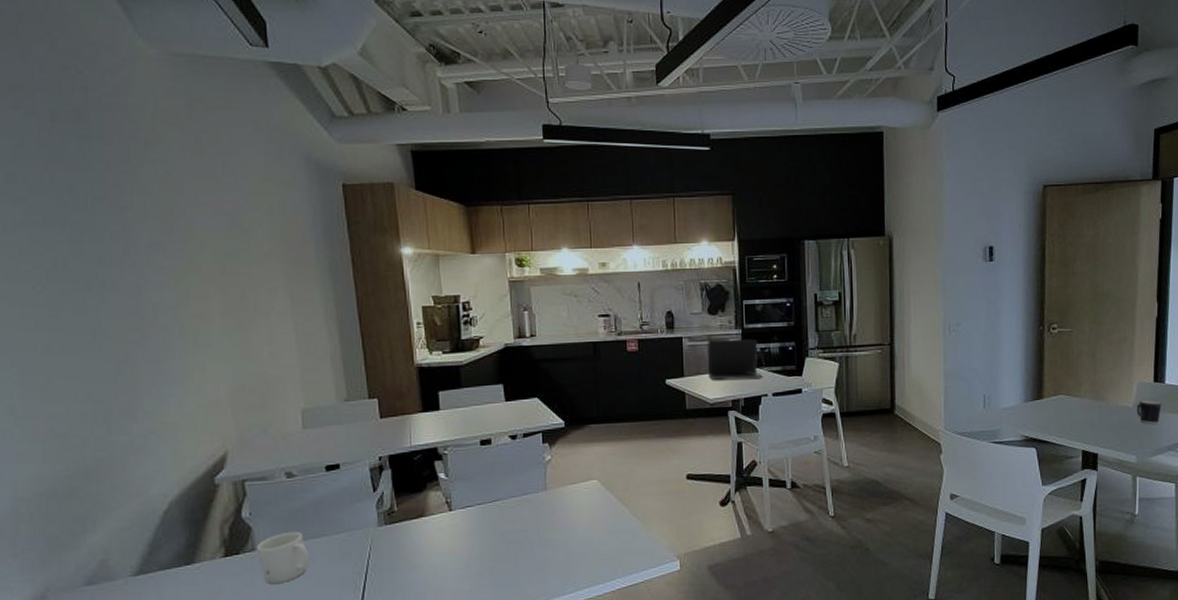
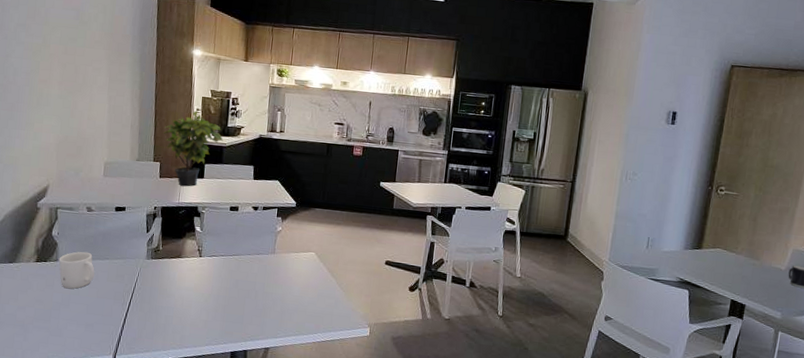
potted plant: none [376,325,458,425] -> present [163,110,223,187]
laptop computer: present [707,339,763,381] -> none [414,155,460,194]

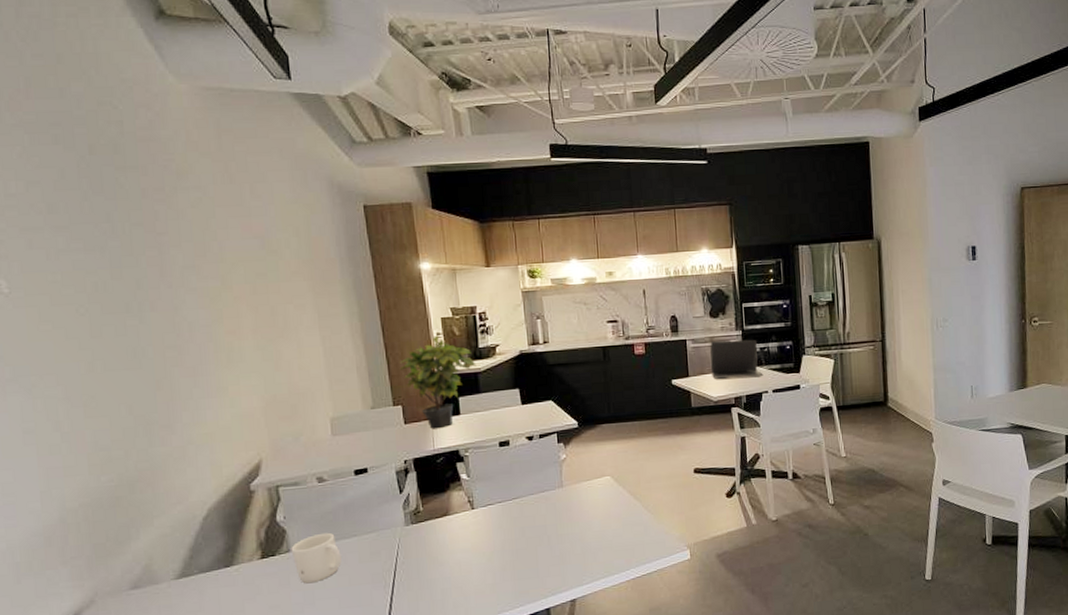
laptop computer: none [414,155,460,194] -> present [710,339,763,379]

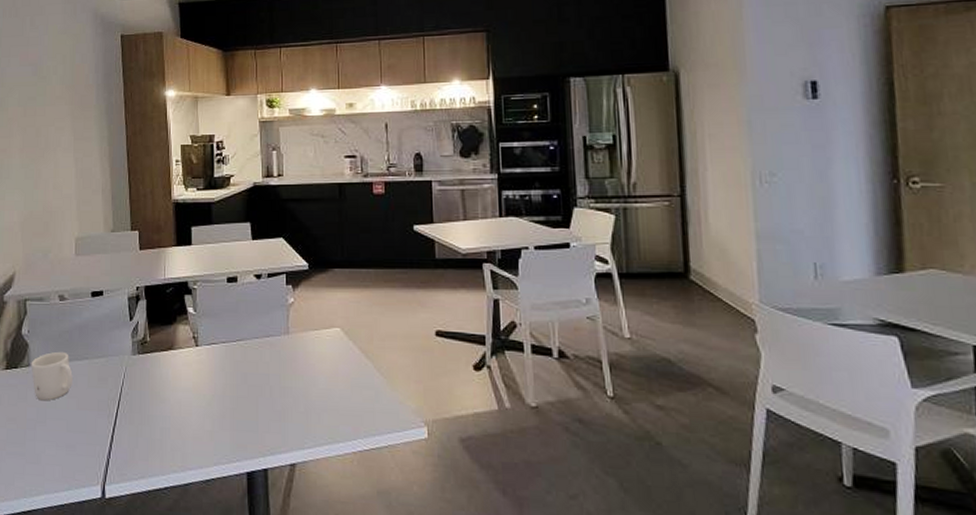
potted plant: present [399,335,477,429] -> none [139,162,211,258]
laptop computer: present [710,339,763,379] -> none [459,184,523,230]

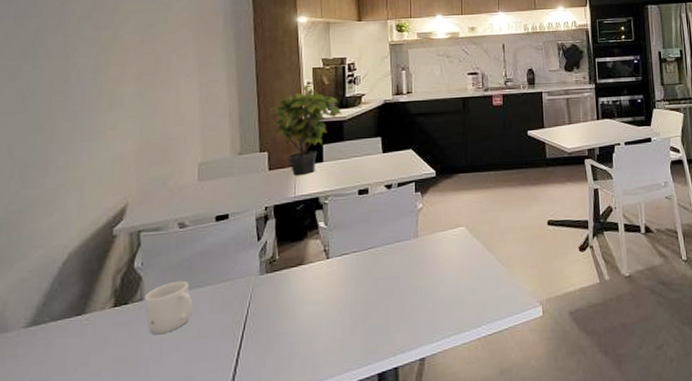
potted plant: none [139,162,211,258] -> present [269,84,342,176]

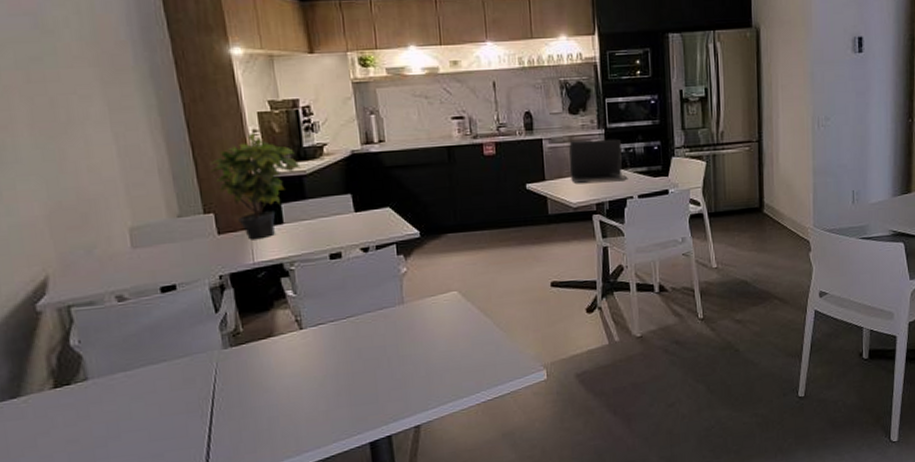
mug: present [144,280,193,335] -> none [89,357,150,415]
laptop computer: none [564,92,616,131] -> present [569,139,628,183]

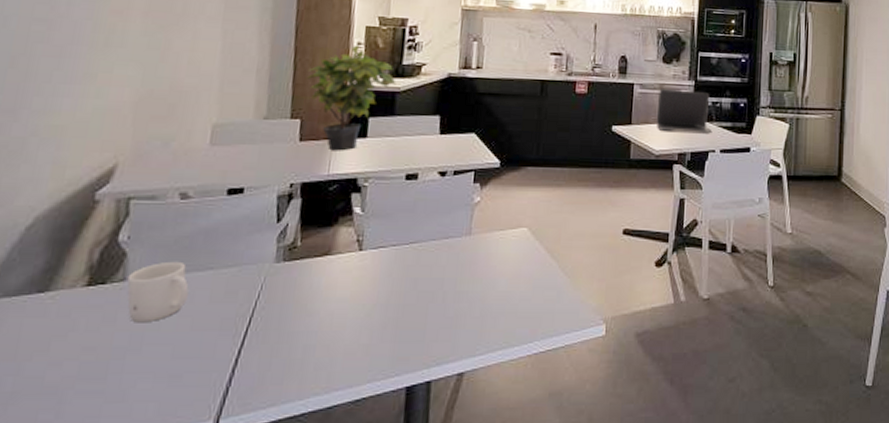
mug: none [89,357,150,415] -> present [127,261,189,323]

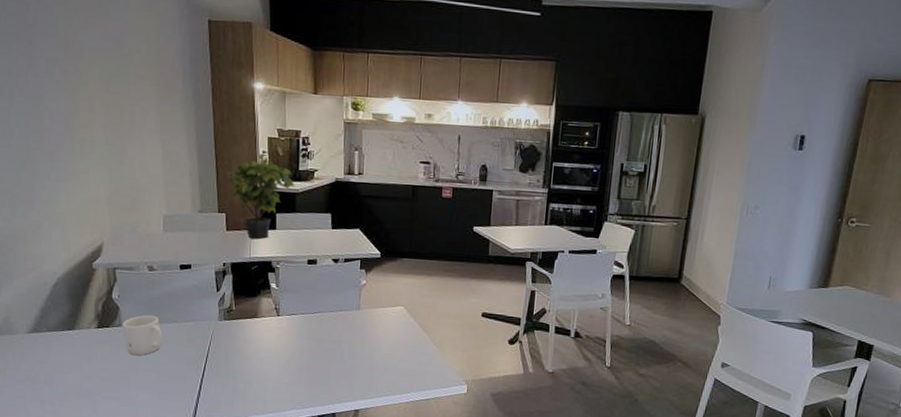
laptop computer: present [656,89,712,134] -> none [512,195,563,237]

